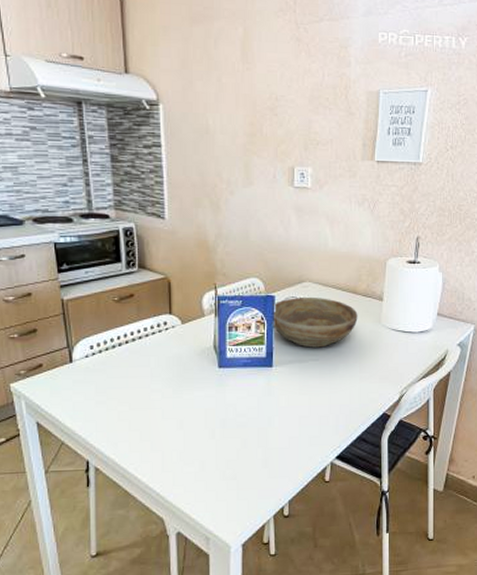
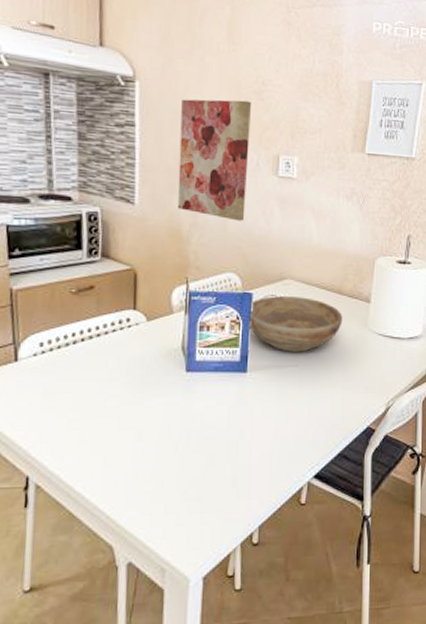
wall art: none [202,116,266,230] -> present [178,99,251,221]

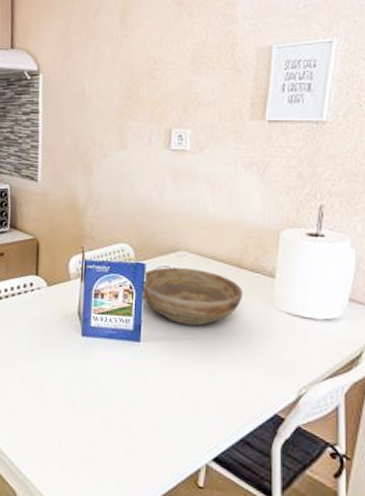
wall art: present [178,99,251,221] -> none [75,80,143,194]

